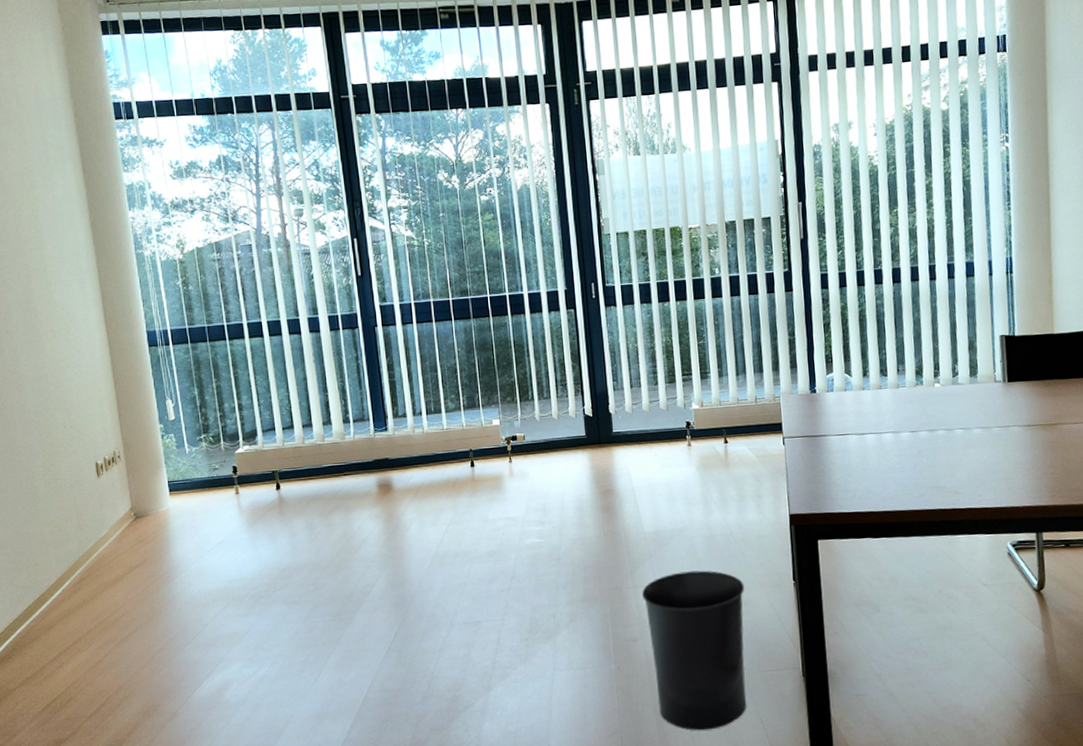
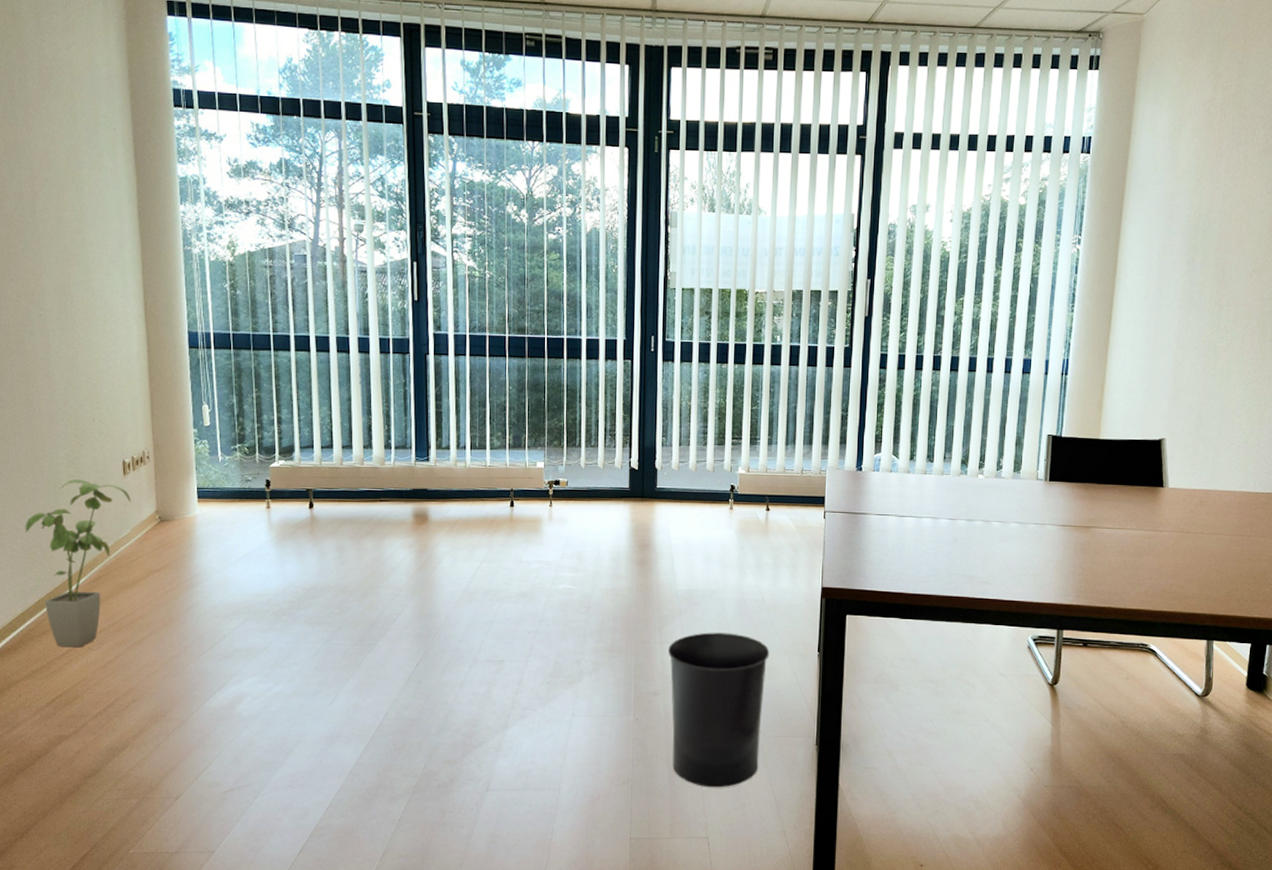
house plant: none [9,485,106,652] -> present [25,479,131,648]

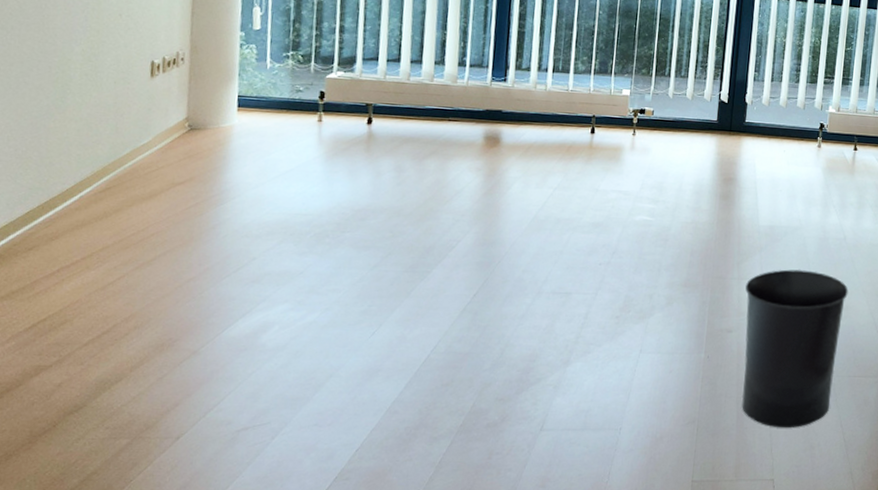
house plant: present [25,479,131,648] -> none [20,78,157,266]

